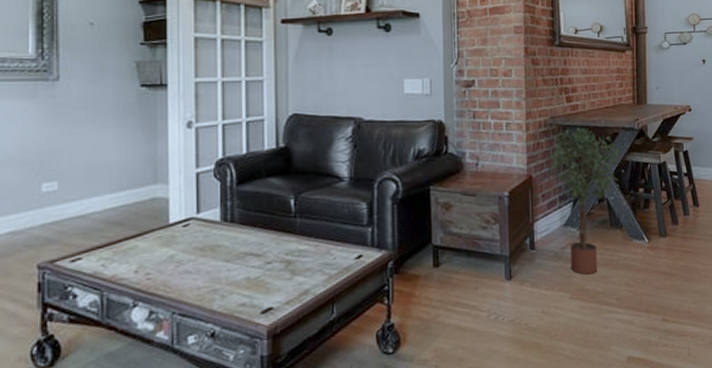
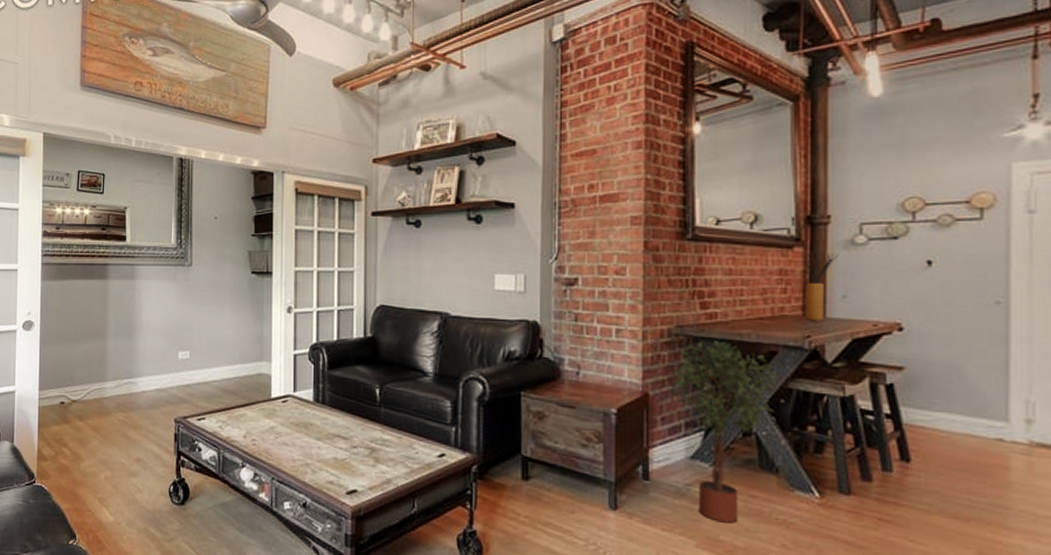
vase: none [631,53,653,108] -> present [802,250,839,322]

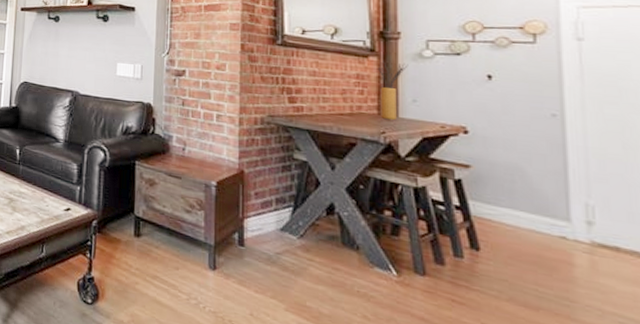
potted tree: present [670,341,782,524] -> none [262,130,361,292]

